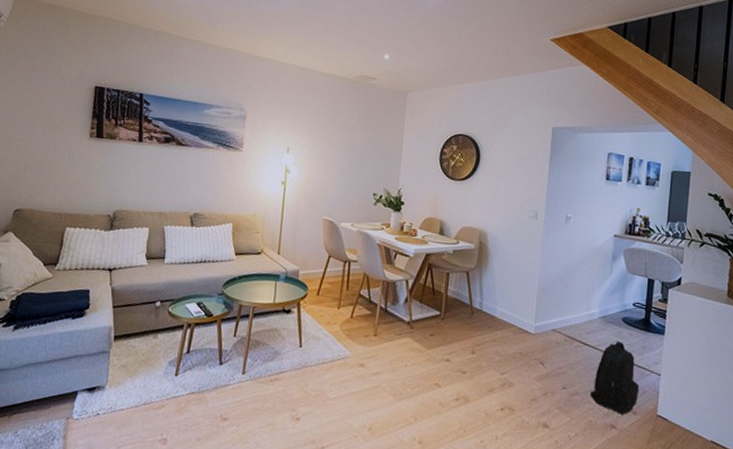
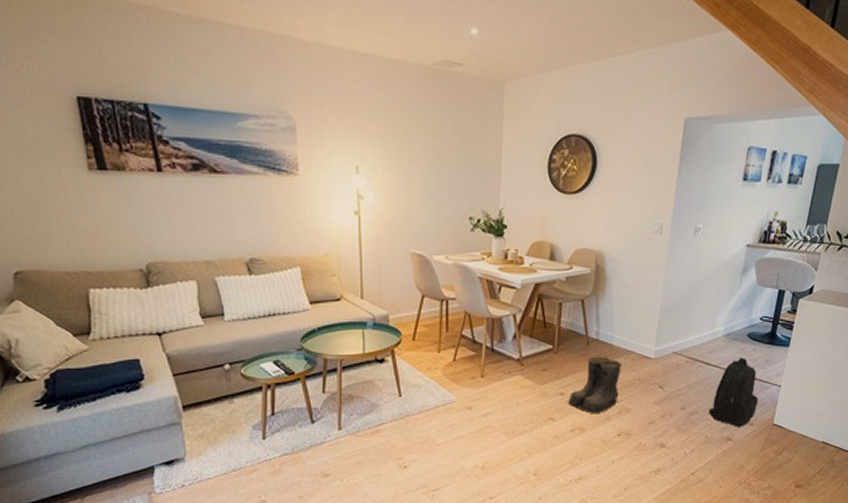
boots: none [453,326,505,384] -> present [568,356,623,413]

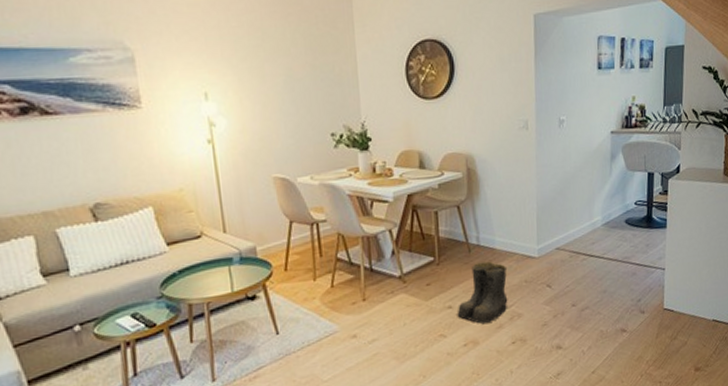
backpack: present [708,357,759,427] -> none [599,244,646,317]

